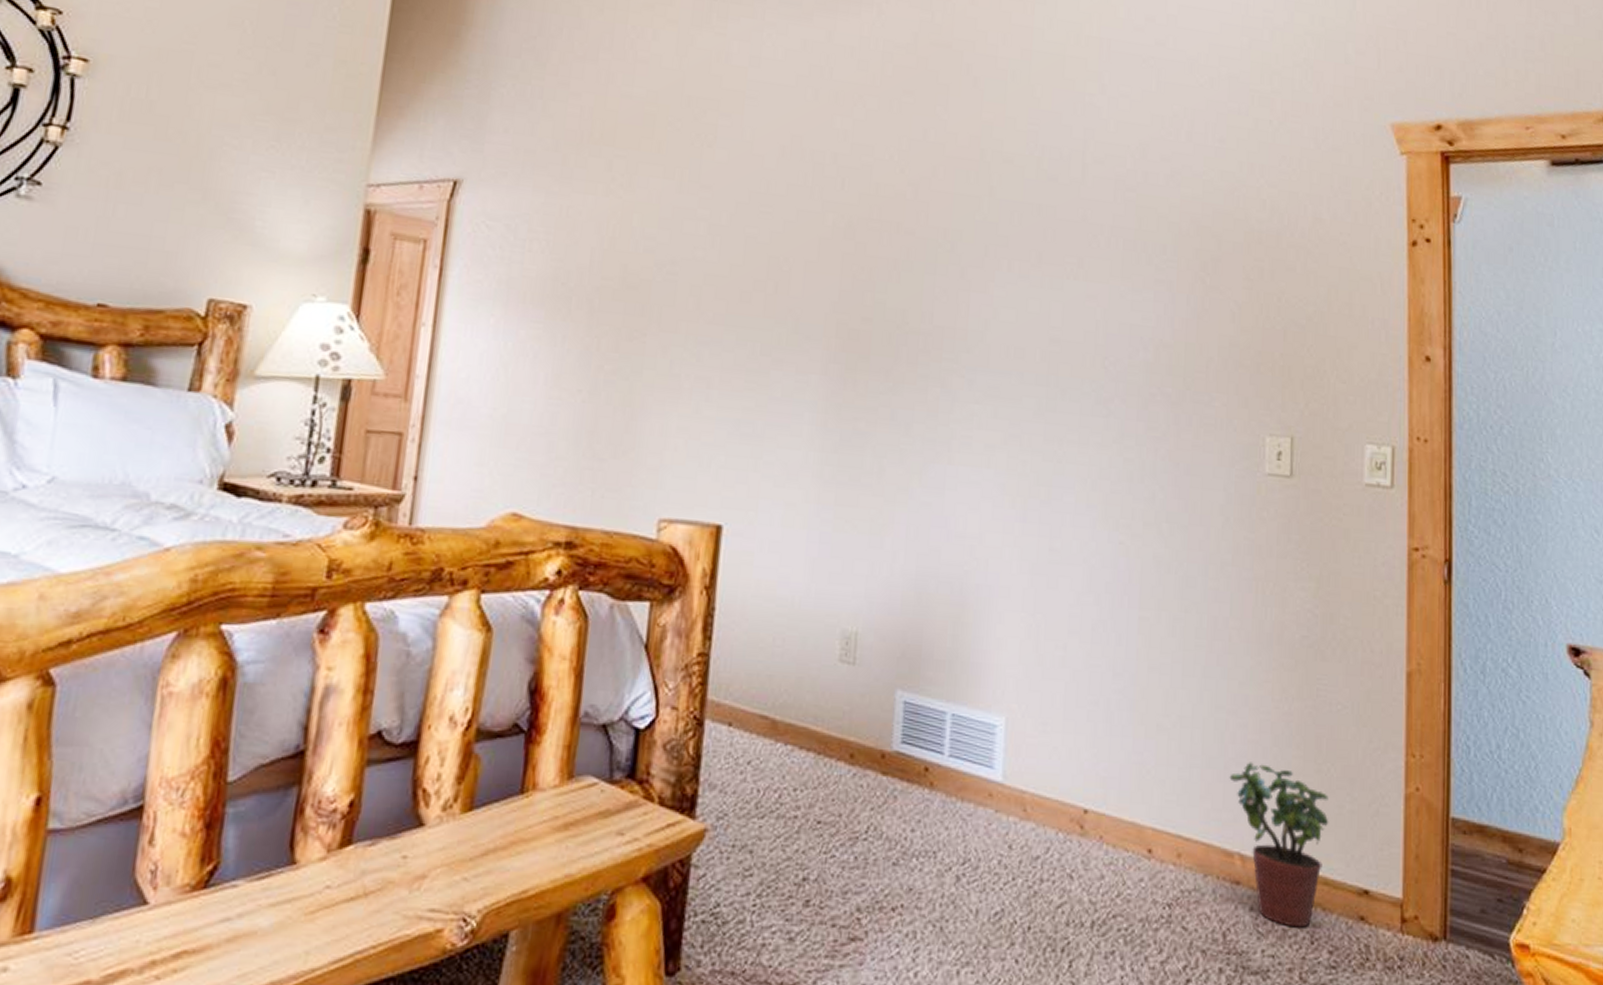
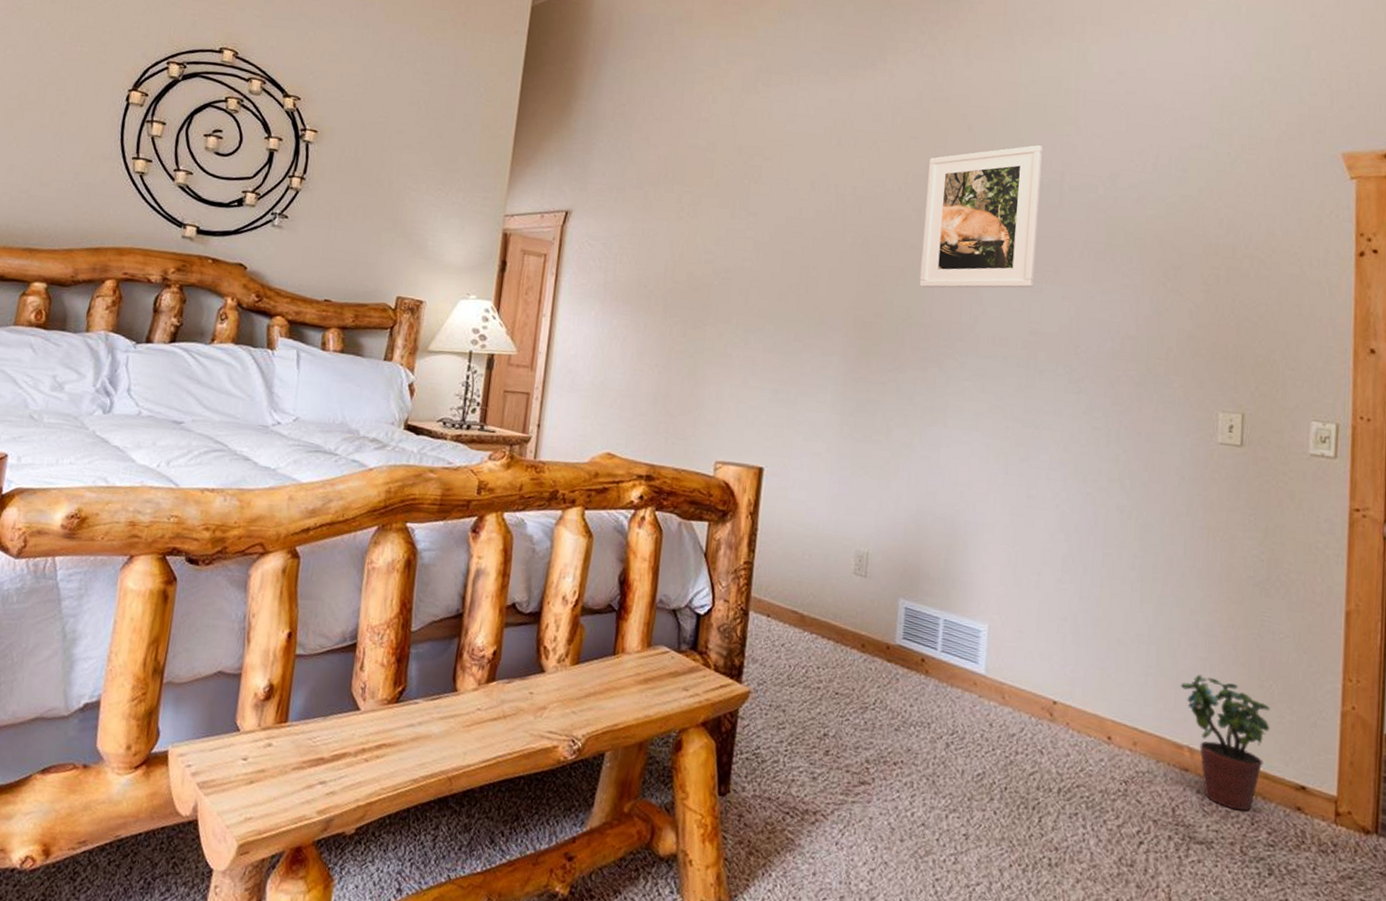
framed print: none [916,105,1063,285] -> present [919,145,1044,288]

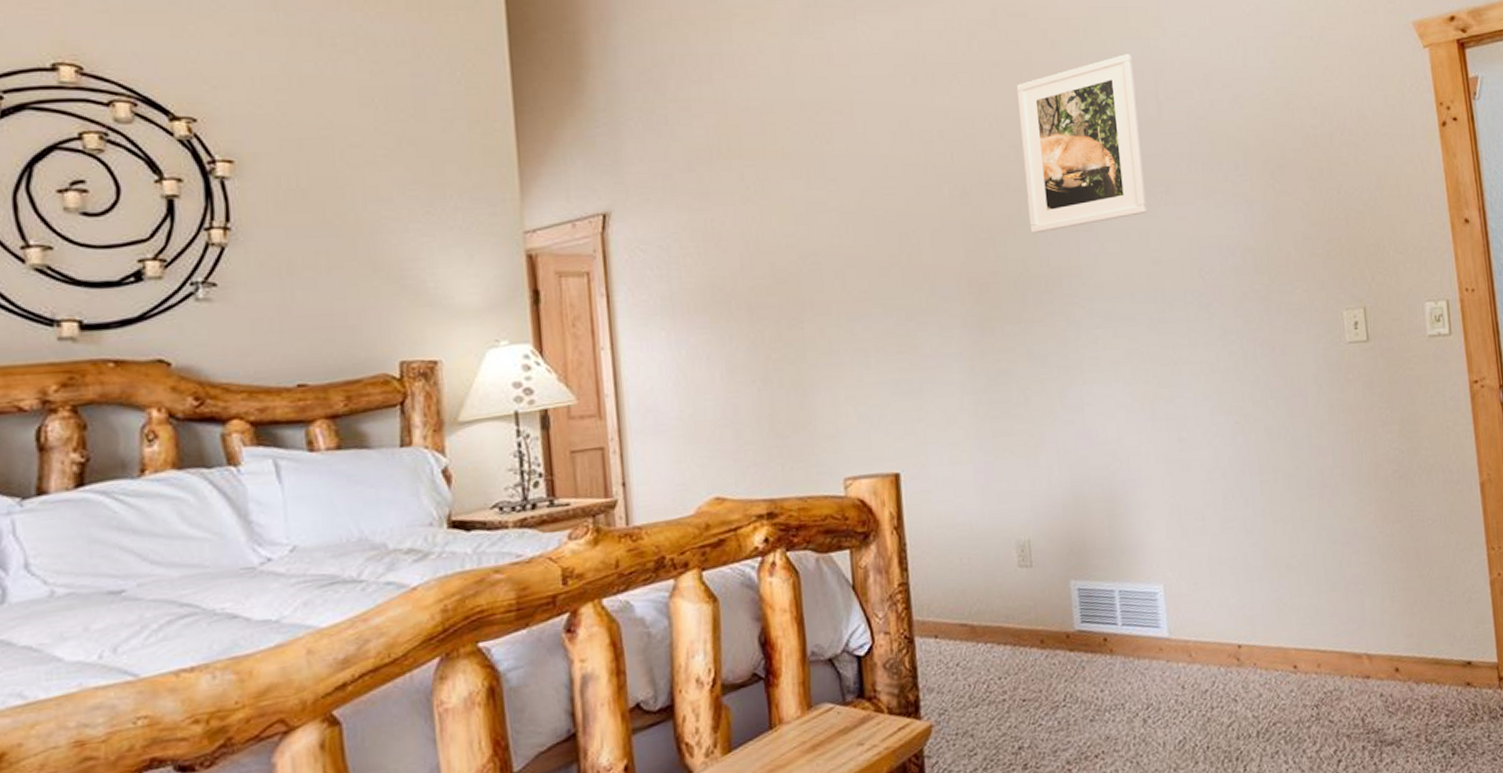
potted plant: present [1180,674,1270,812] -> none [1350,579,1434,703]

